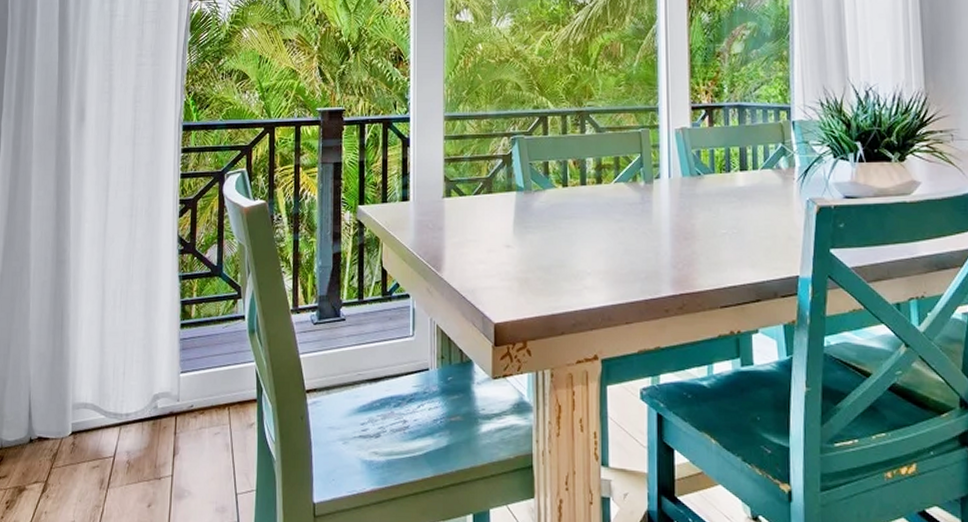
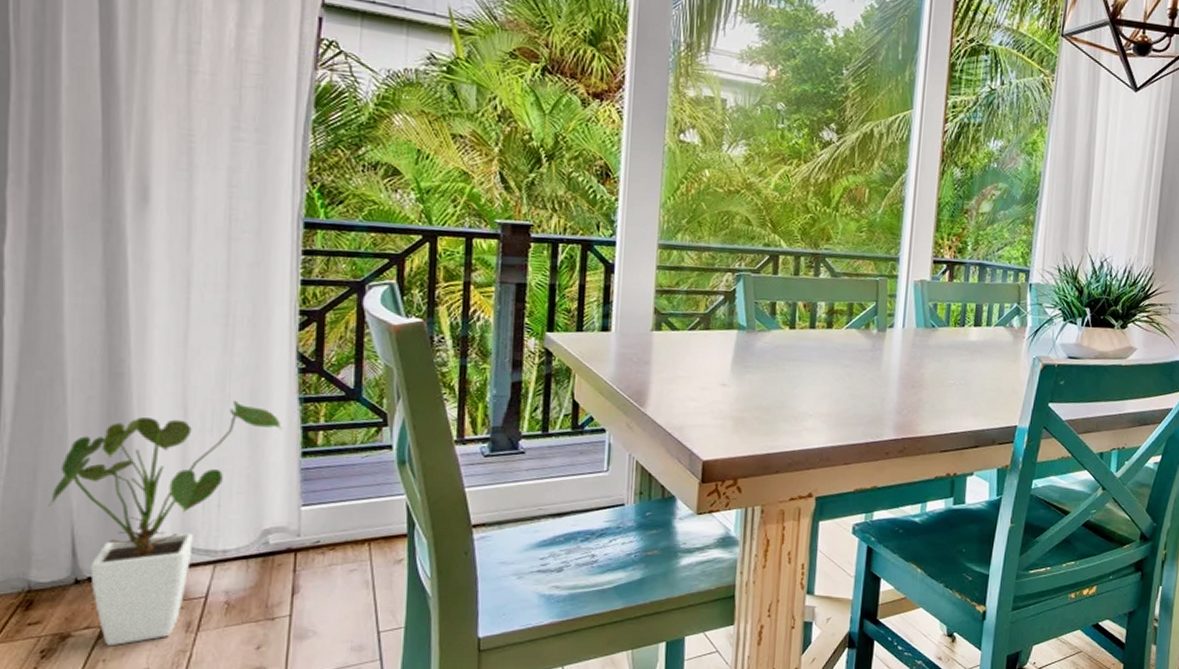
house plant: none [16,280,167,500] -> present [49,400,282,646]

